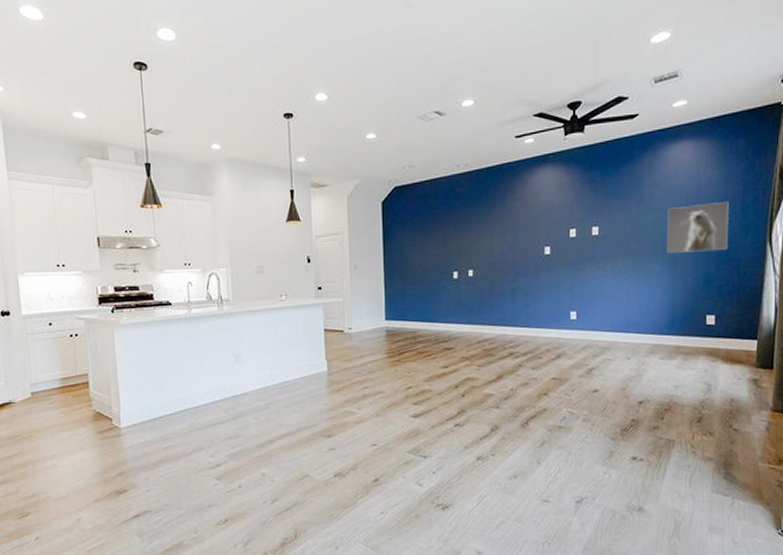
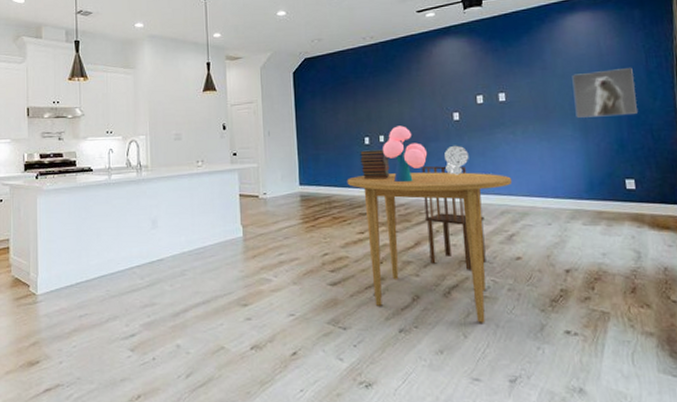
dining table: none [433,307,597,451] -> present [346,172,513,323]
book stack: none [448,284,477,315] -> present [360,149,390,180]
bouquet: none [471,260,516,318] -> present [383,125,428,183]
dining chair: none [509,301,566,402] -> present [422,166,486,270]
decorative ball: none [533,280,557,310] -> present [444,145,469,175]

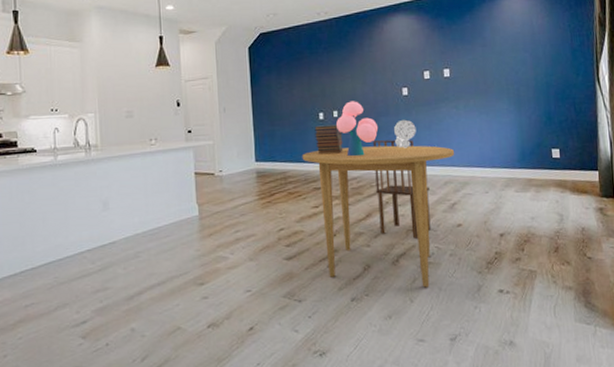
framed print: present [572,67,637,118] -> none [508,45,563,92]

